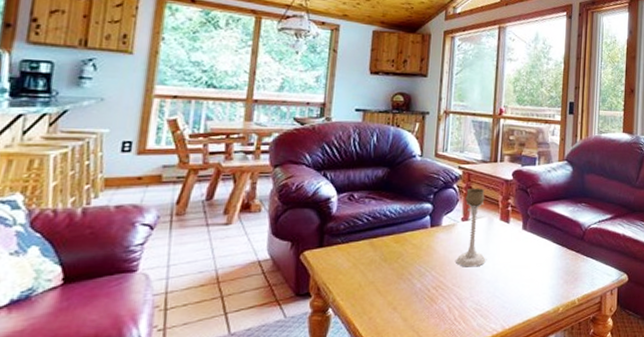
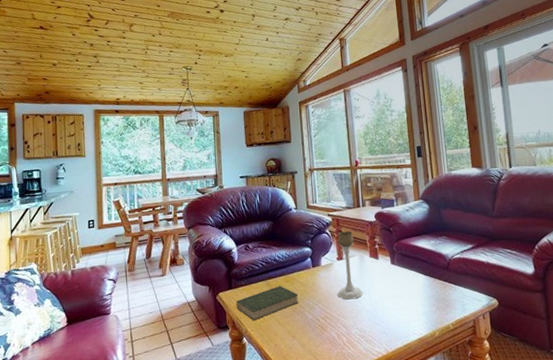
book: none [325,247,407,288] -> present [236,286,298,321]

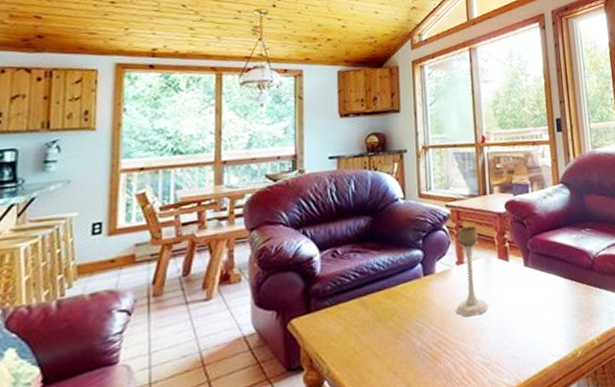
book: present [236,286,298,321] -> none [315,304,403,356]

